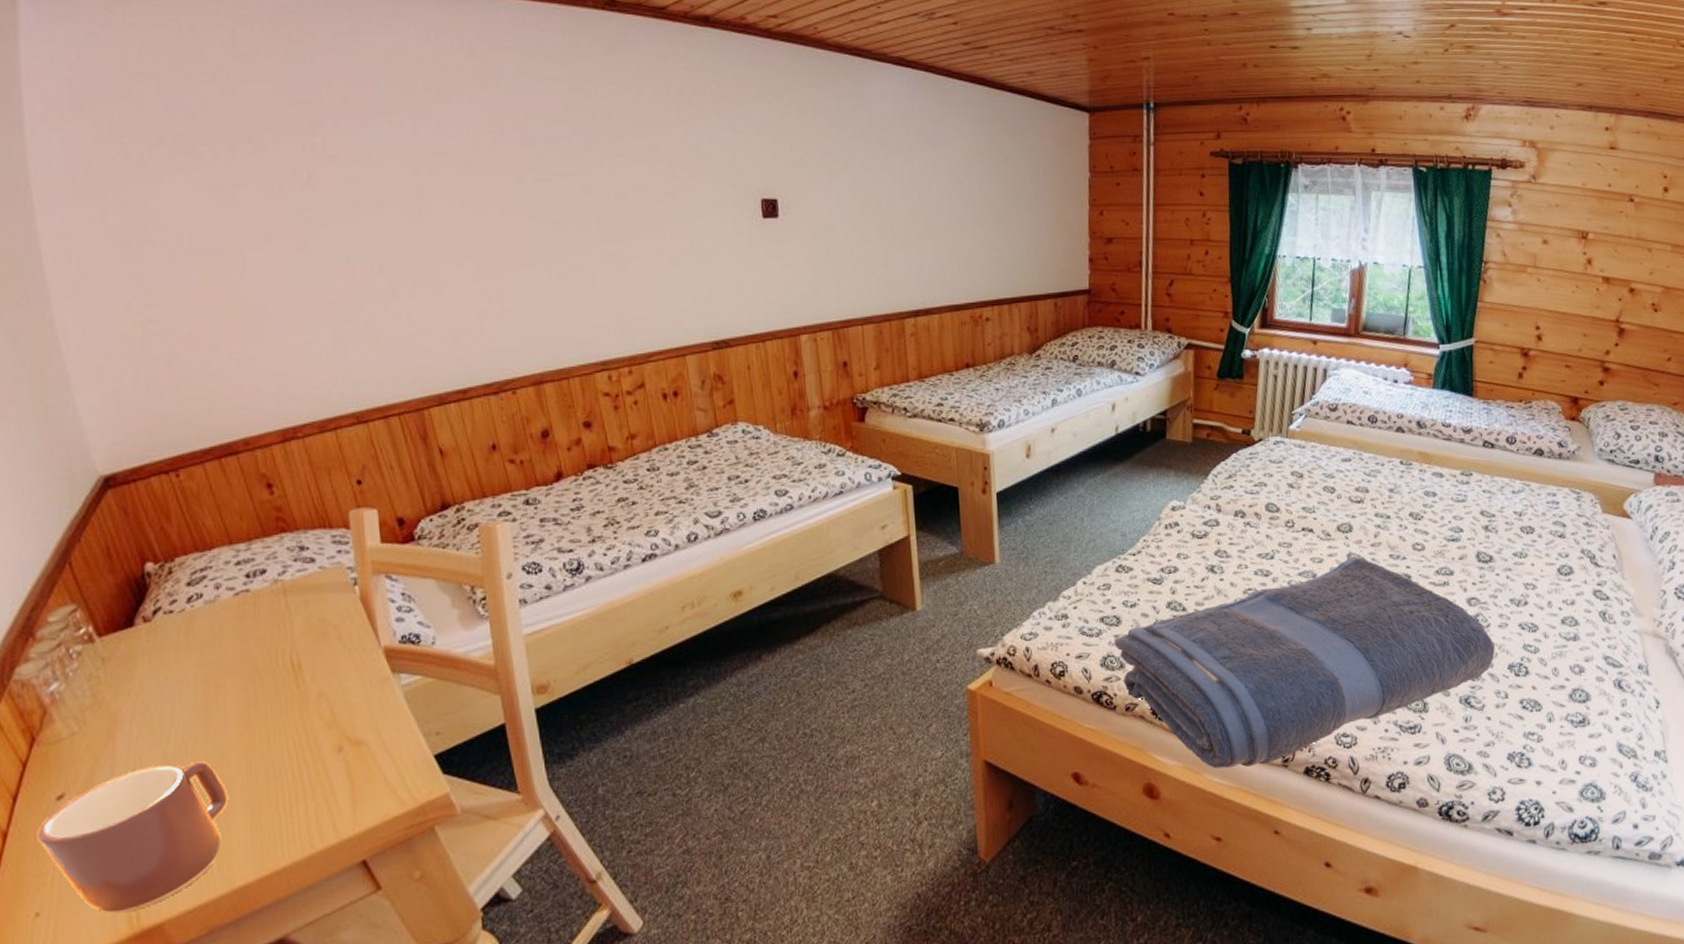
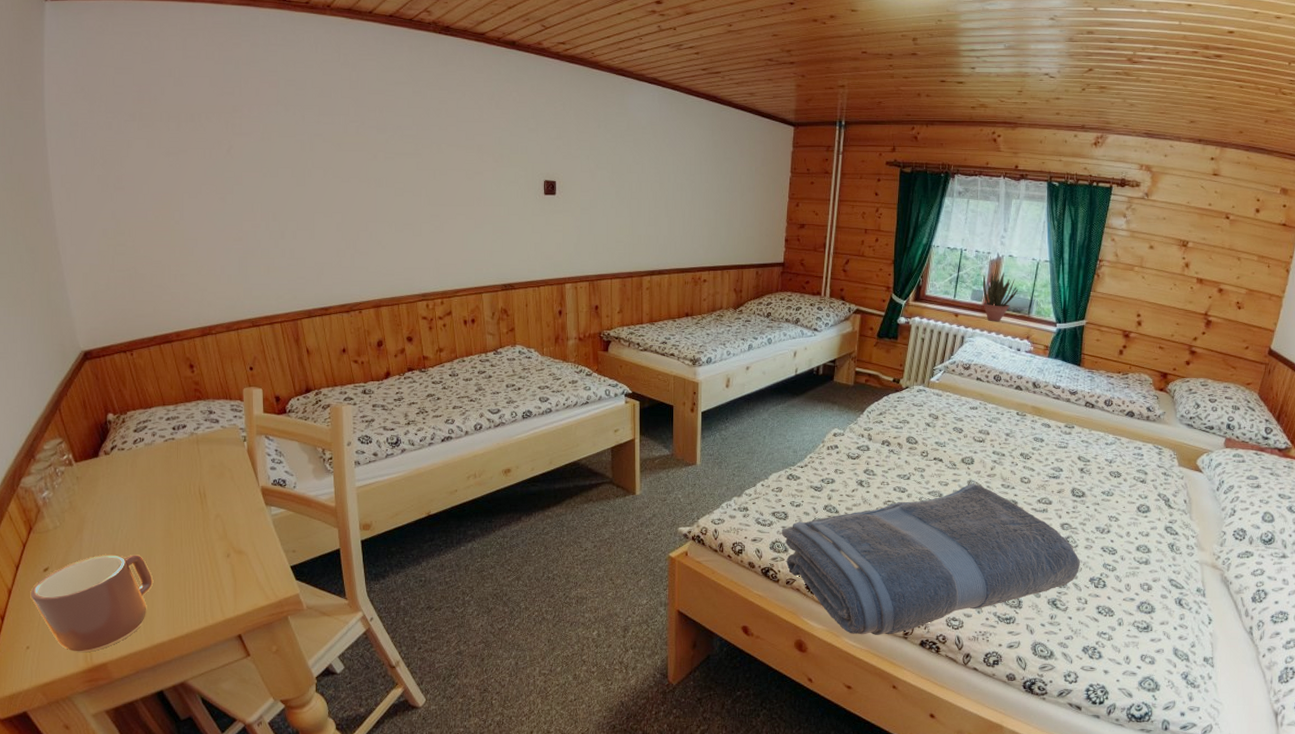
potted plant: none [1343,285,1389,349] -> present [982,273,1018,322]

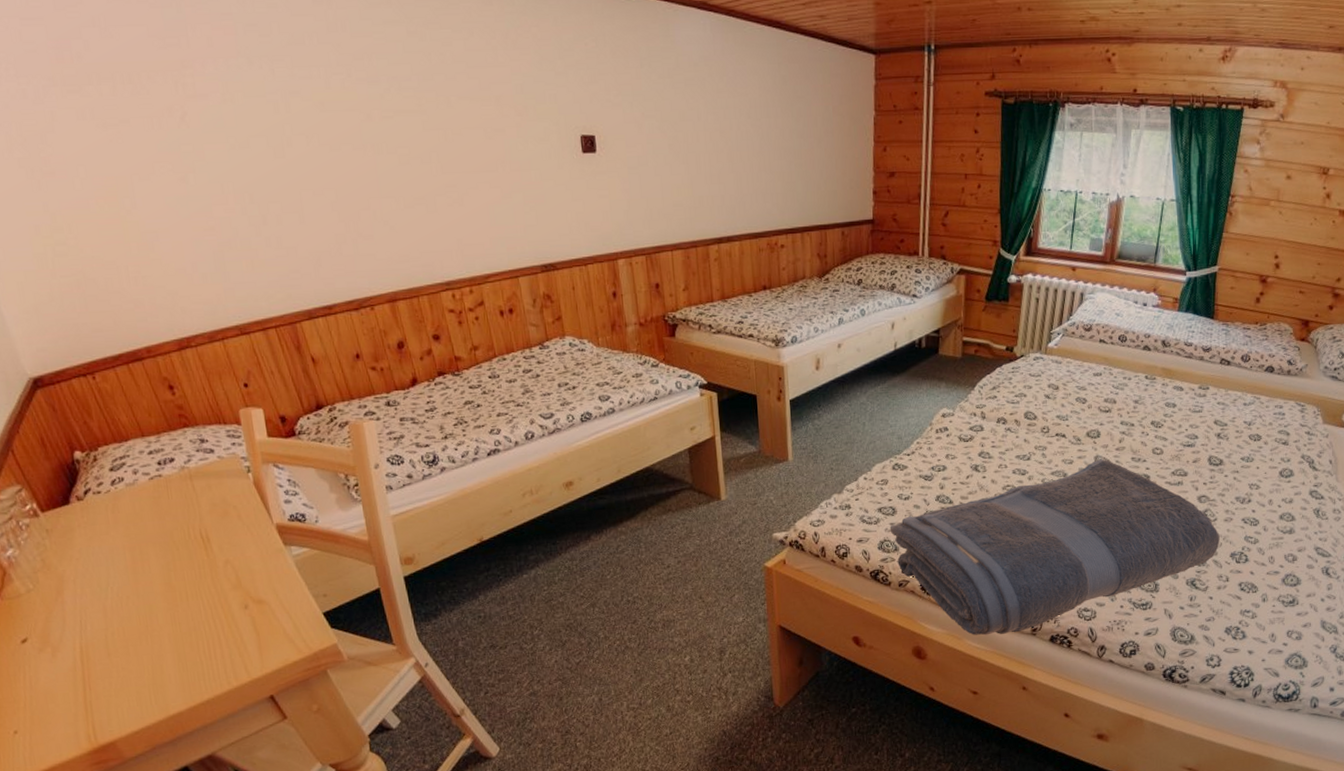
mug: present [30,555,153,653] -> none [8,614,158,733]
potted plant: present [982,273,1018,322] -> none [1101,216,1142,275]

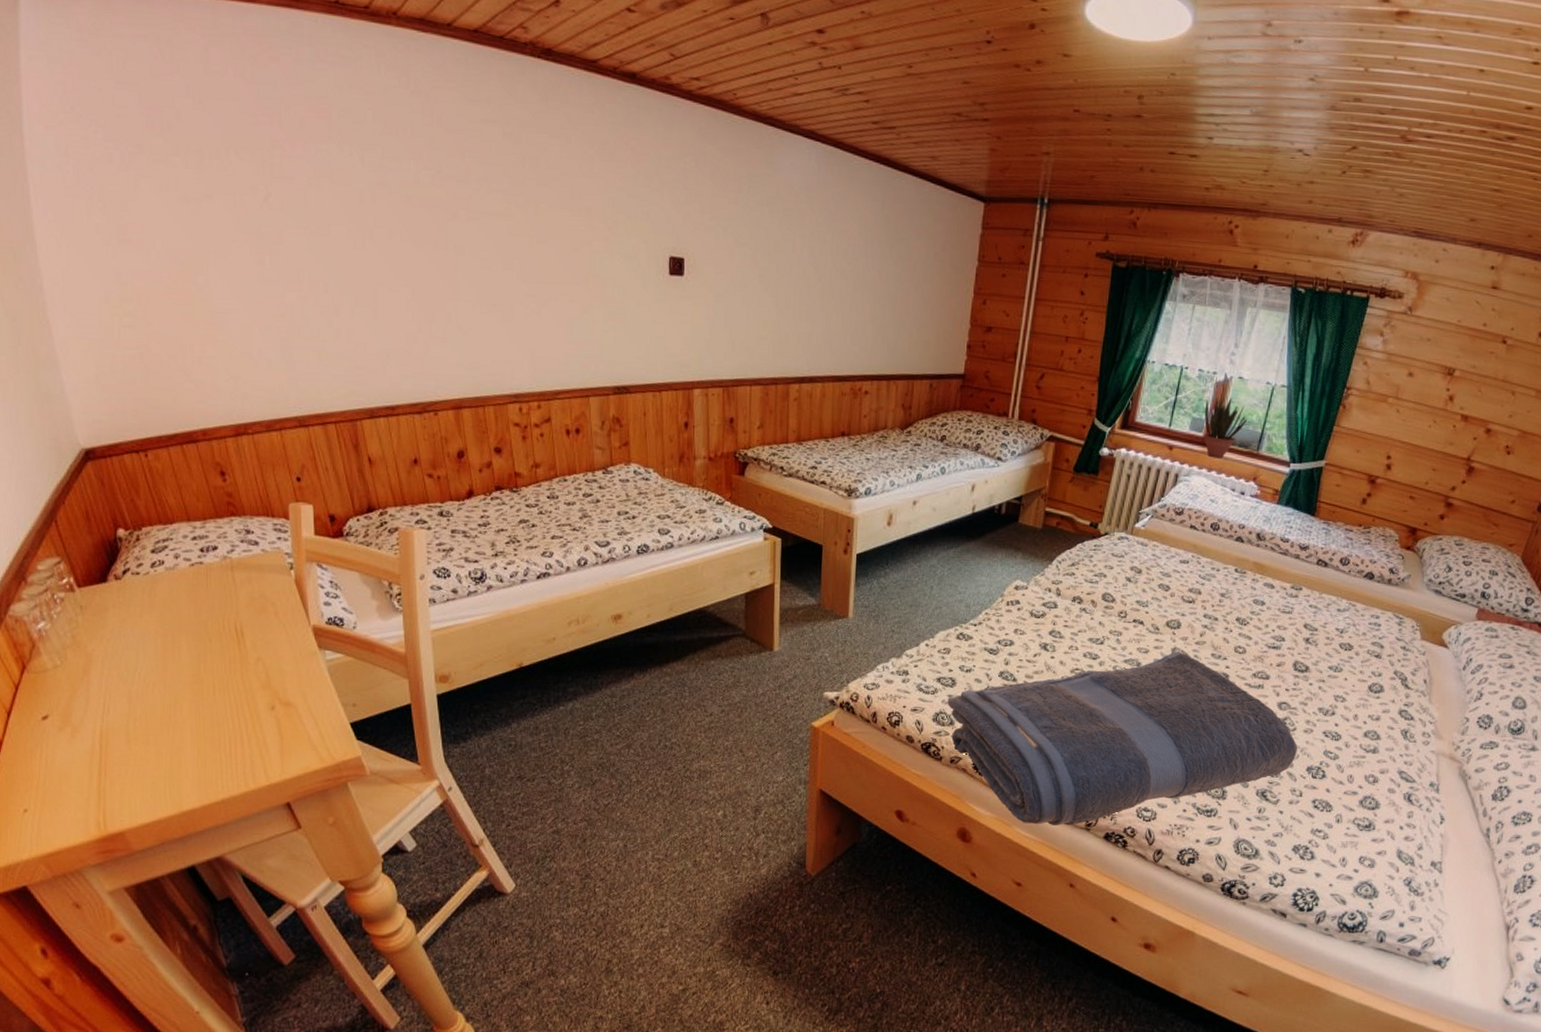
potted plant: none [1101,216,1142,275] -> present [1203,397,1247,459]

